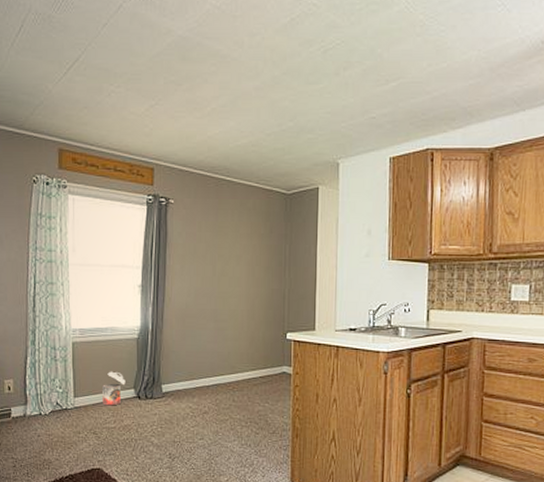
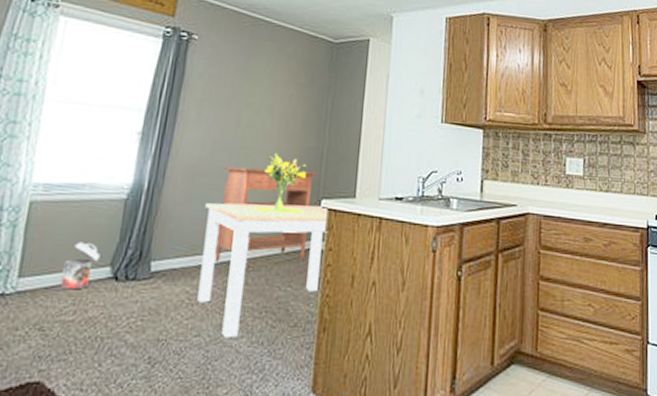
dining table: none [196,337,295,441] -> present [197,202,330,338]
console table: none [207,309,282,384] -> present [214,166,318,262]
bouquet: none [232,296,273,346] -> present [252,153,307,215]

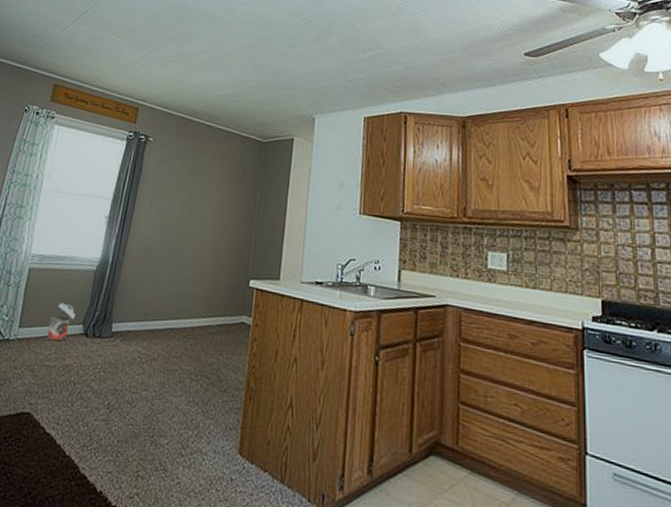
dining table: present [197,202,330,338] -> none [146,277,257,395]
console table: present [214,166,318,262] -> none [161,247,247,331]
bouquet: present [252,153,307,215] -> none [192,237,238,293]

